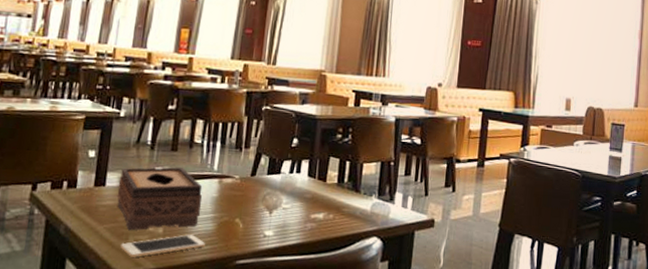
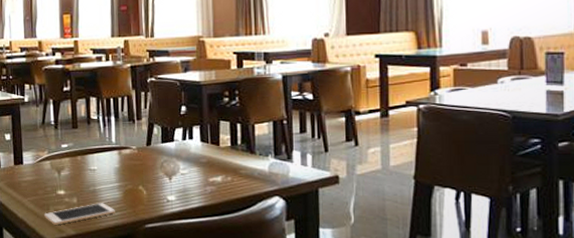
tissue box: present [117,167,203,231] -> none [33,143,107,202]

